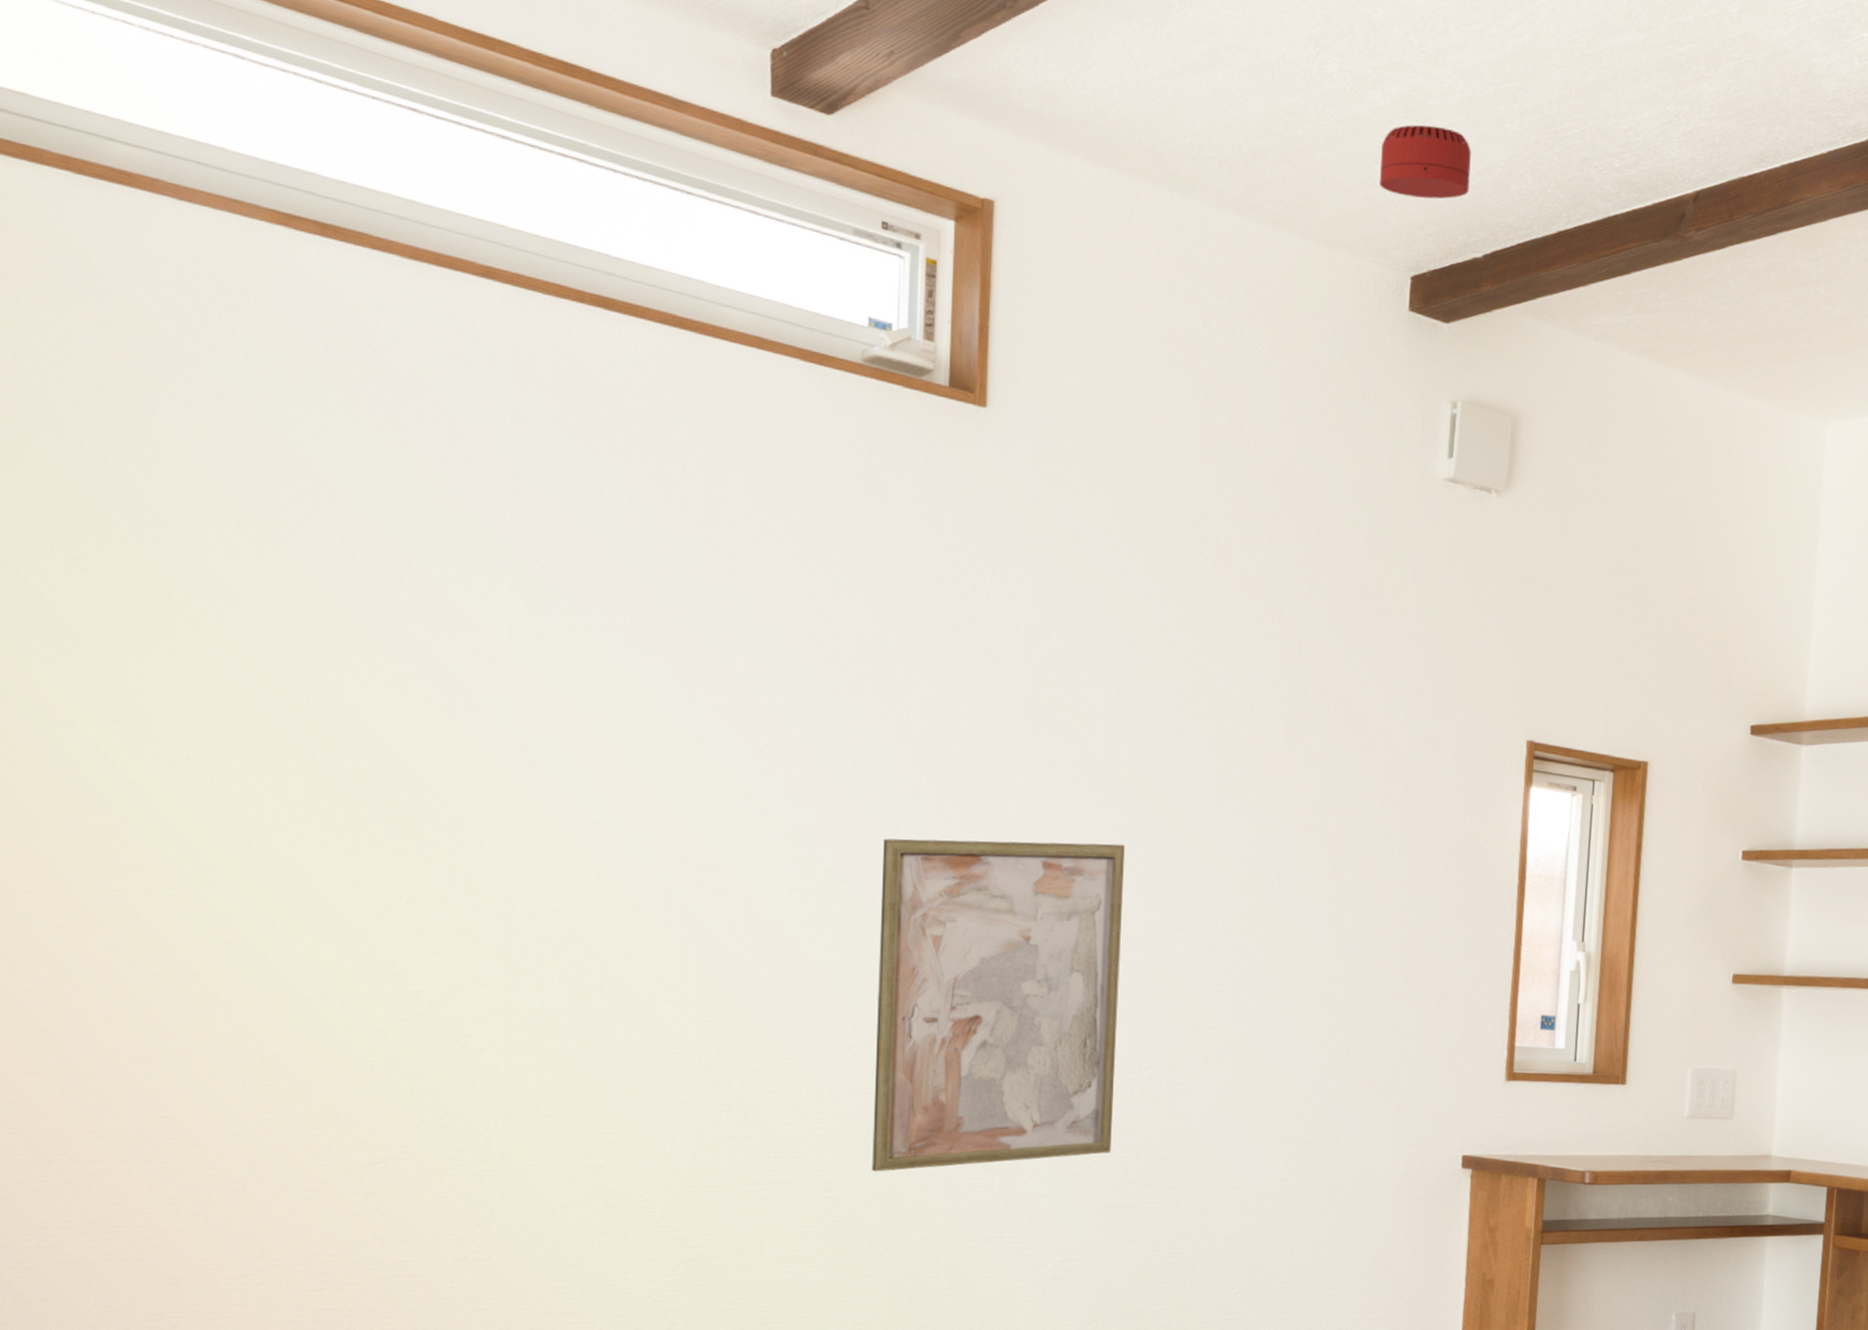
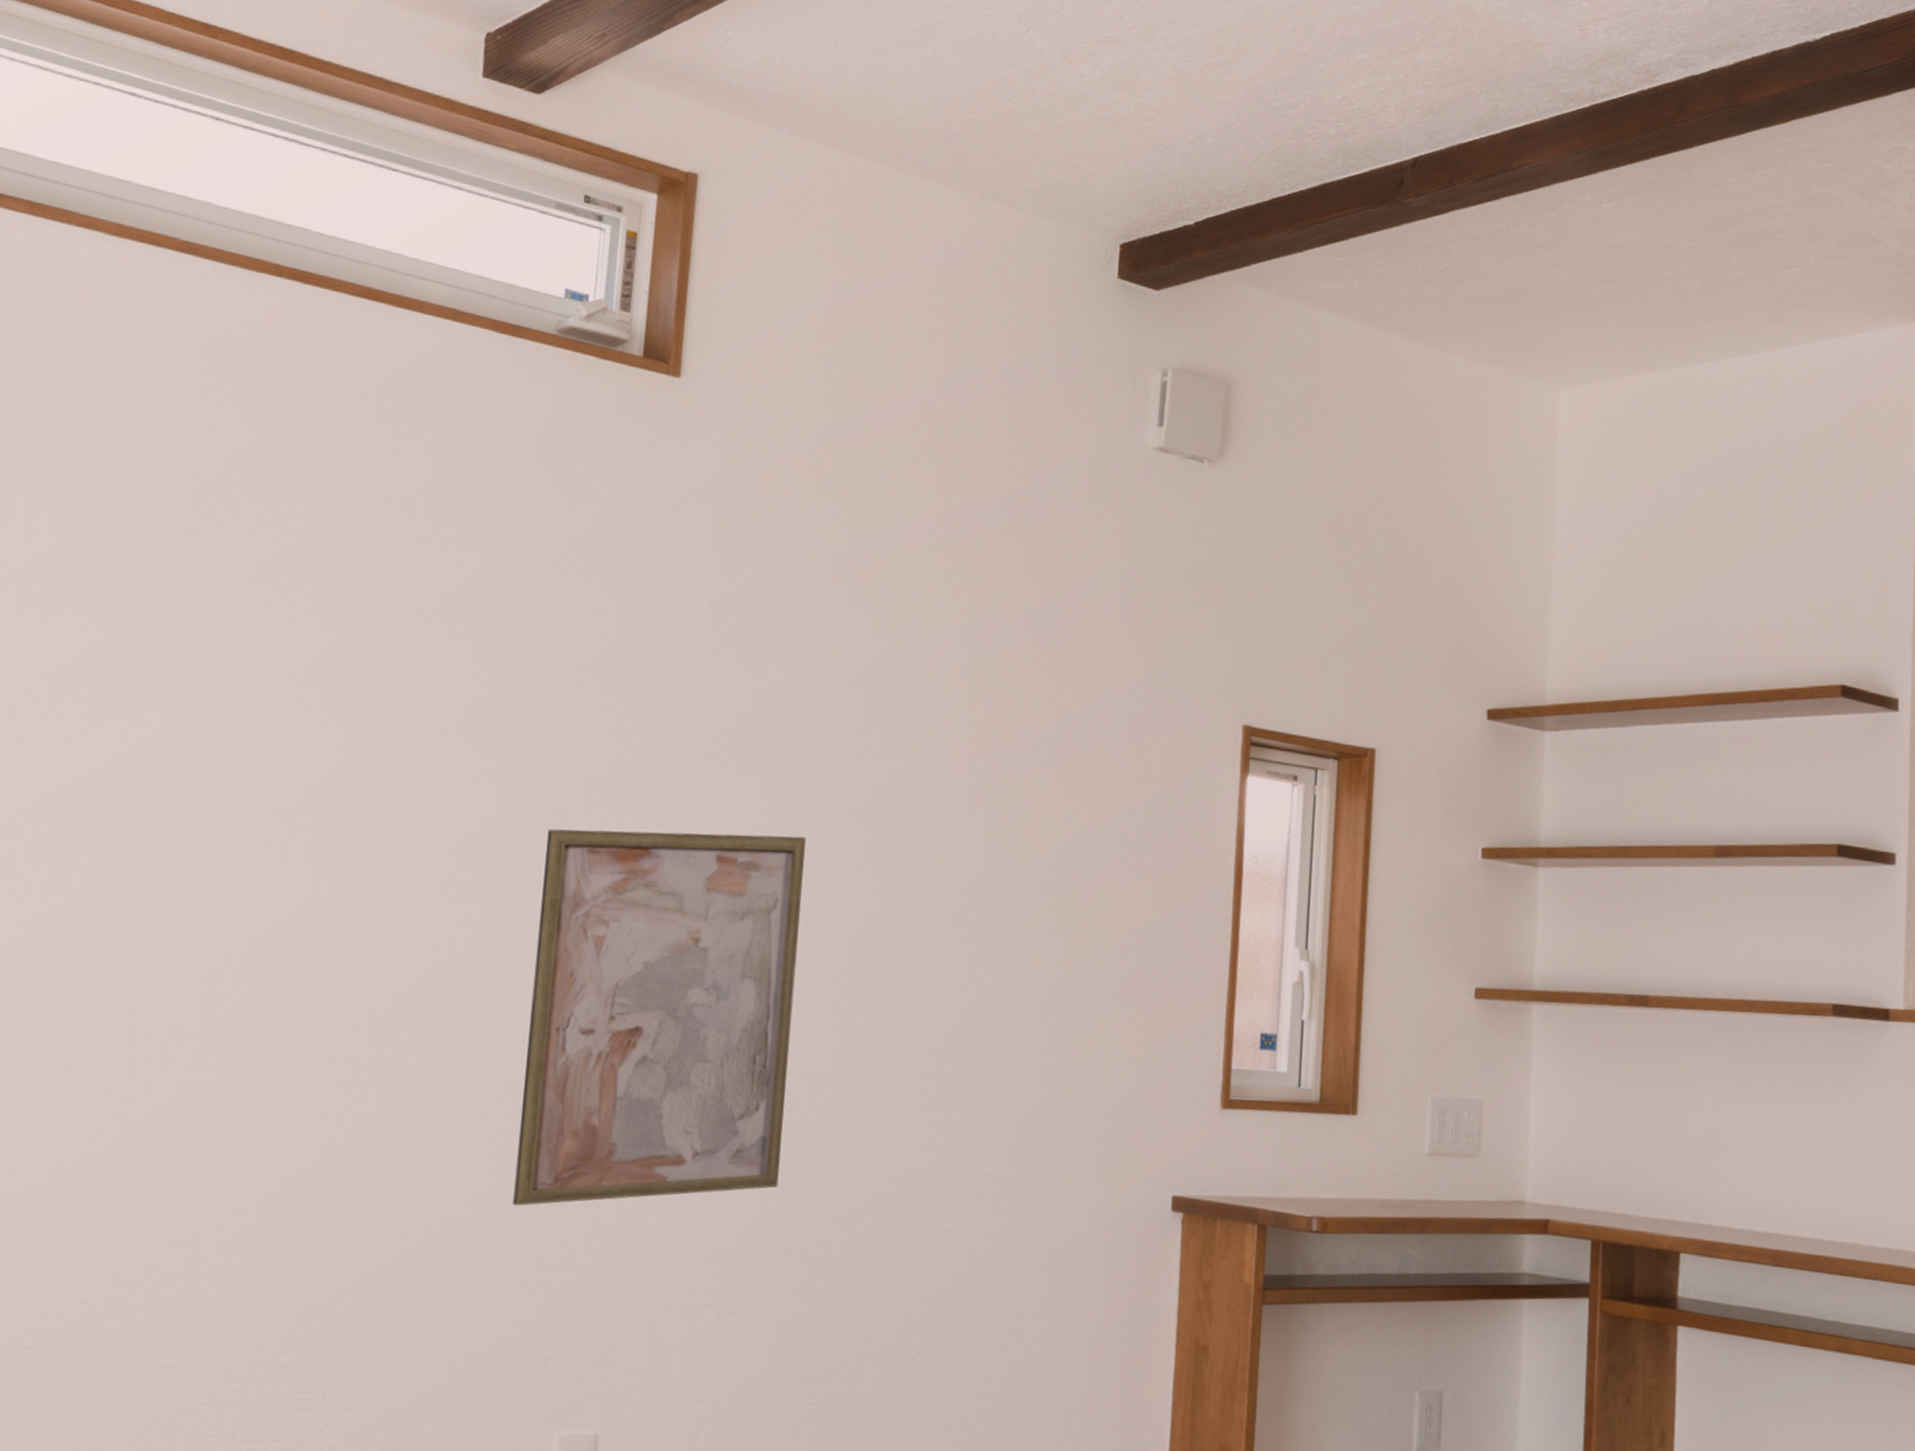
smoke detector: present [1380,125,1471,199] -> none [1089,96,1183,168]

